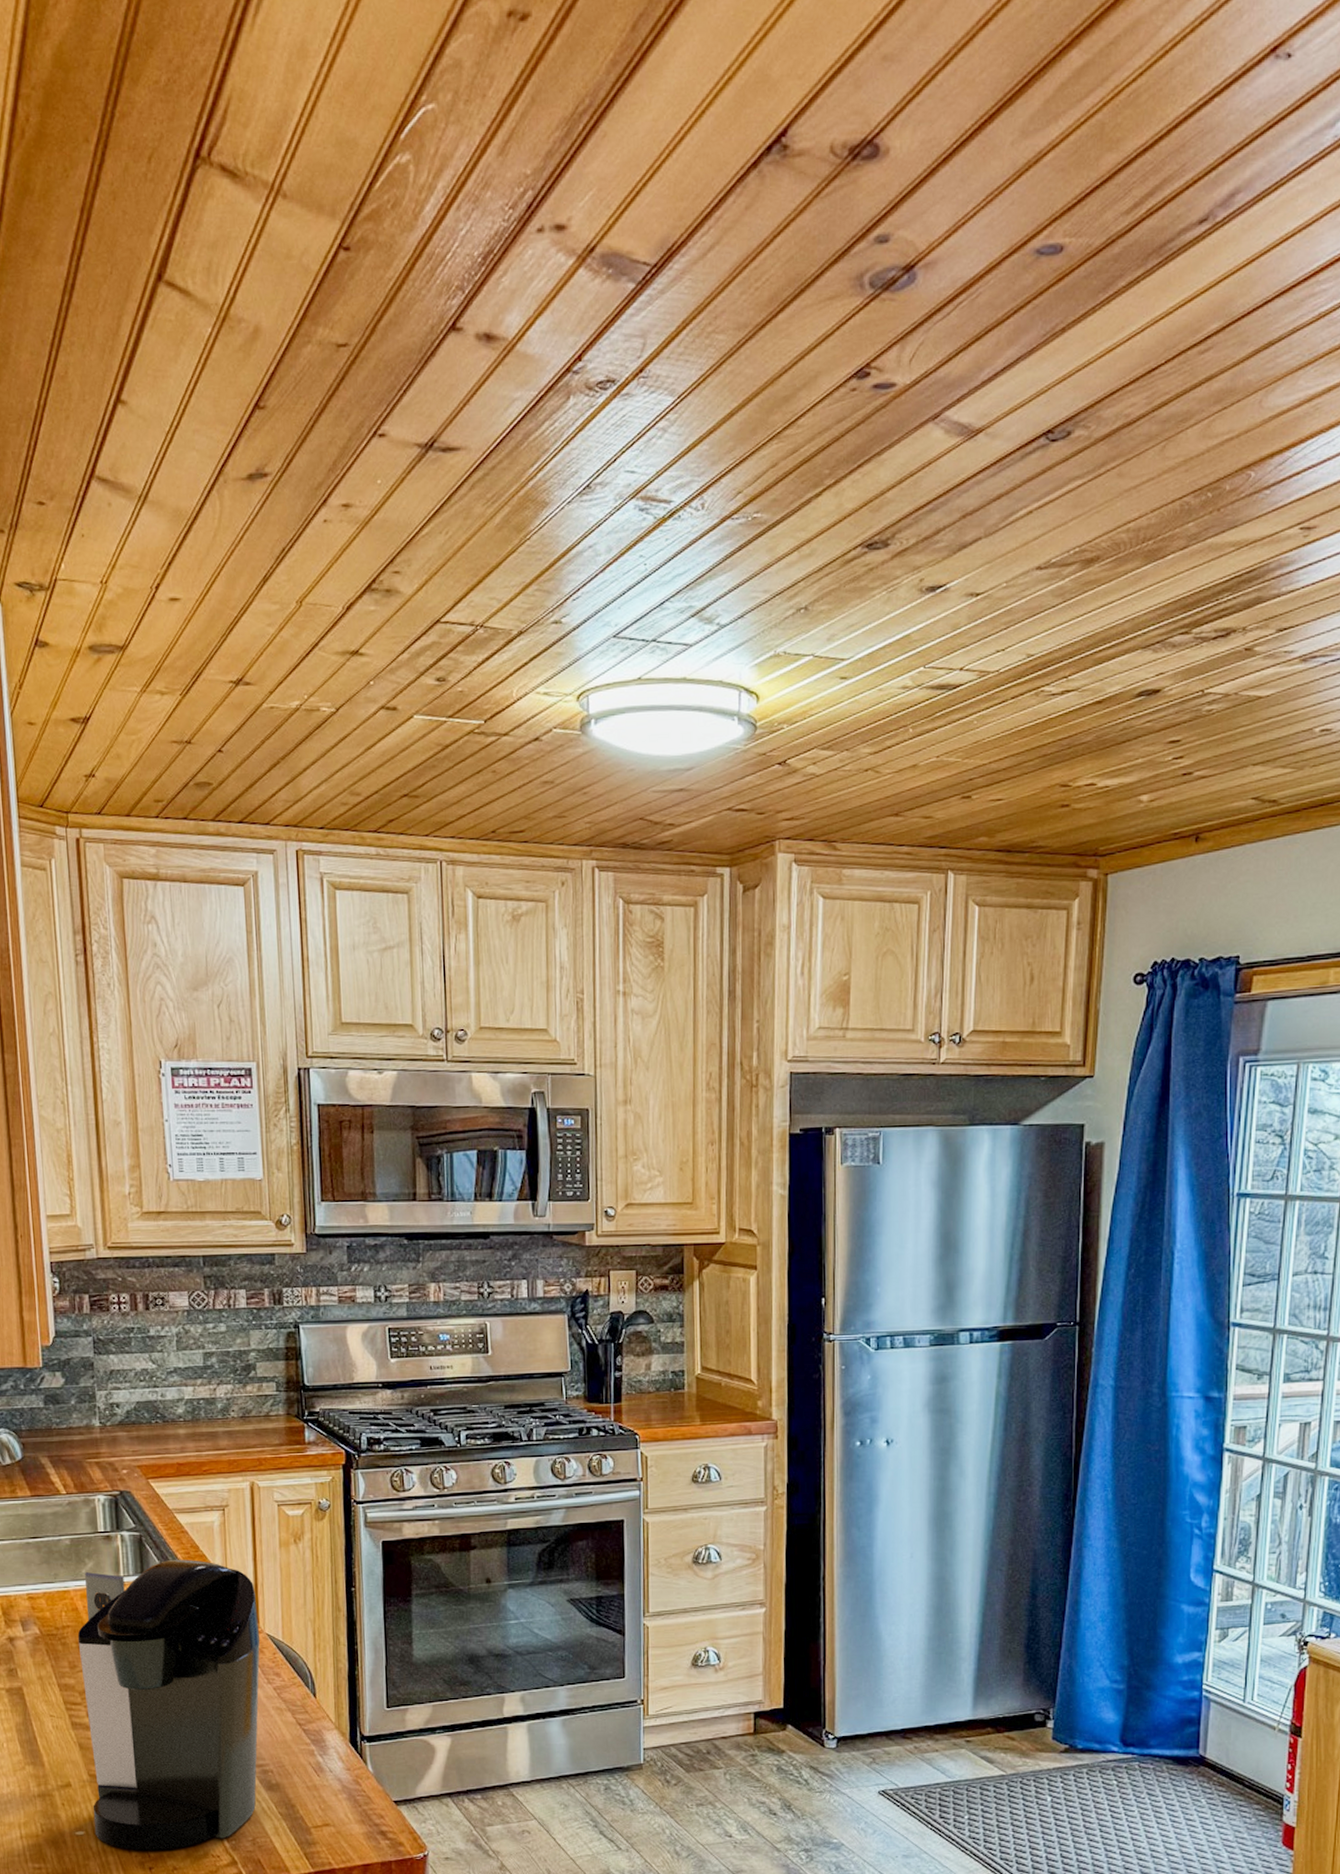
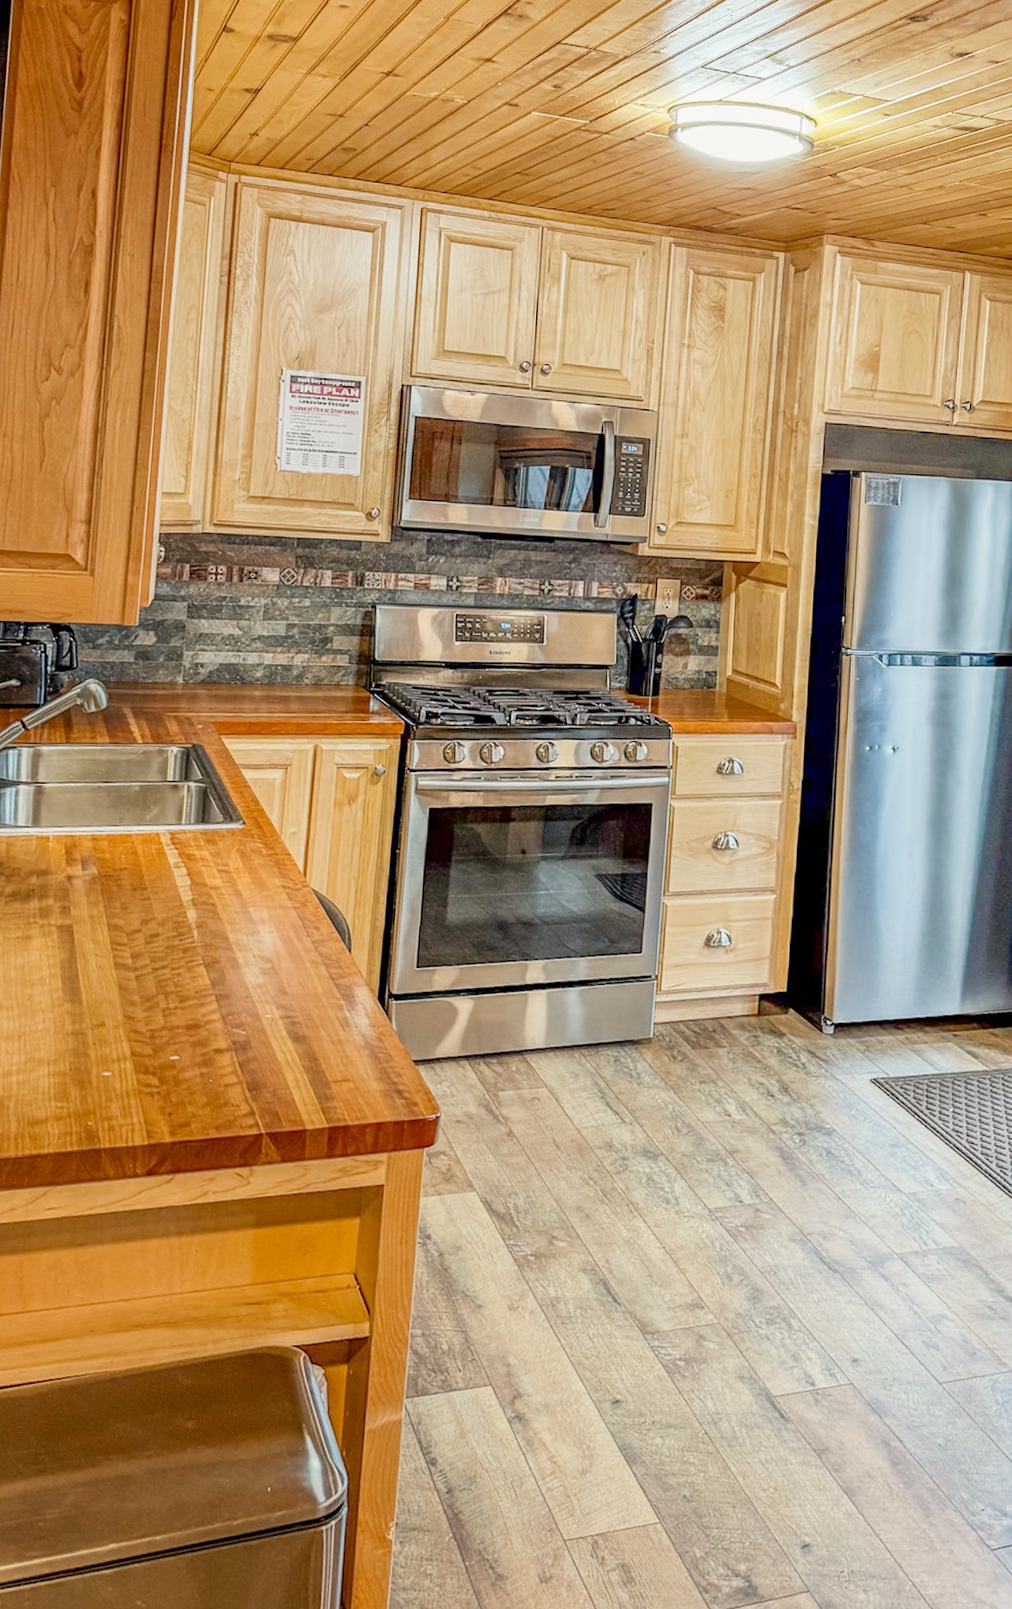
coffee maker: present [77,1559,260,1851] -> none [121,811,306,1096]

